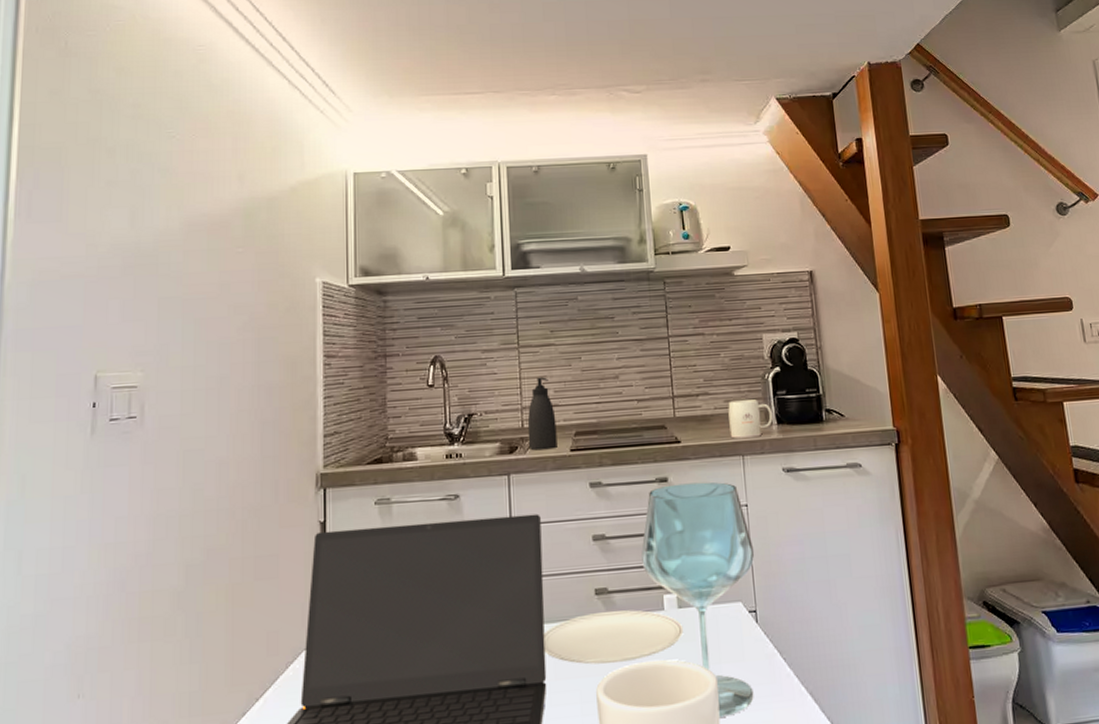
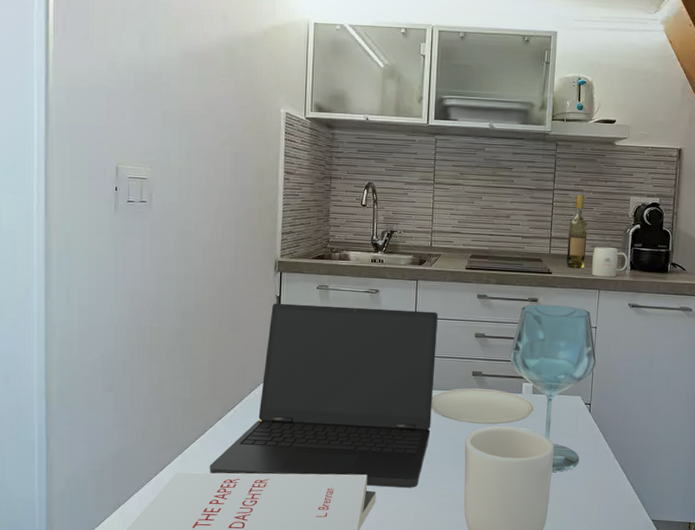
soap dispenser: present [527,377,558,451] -> none [434,209,457,266]
bottle: none [693,339,720,432] -> present [566,195,588,269]

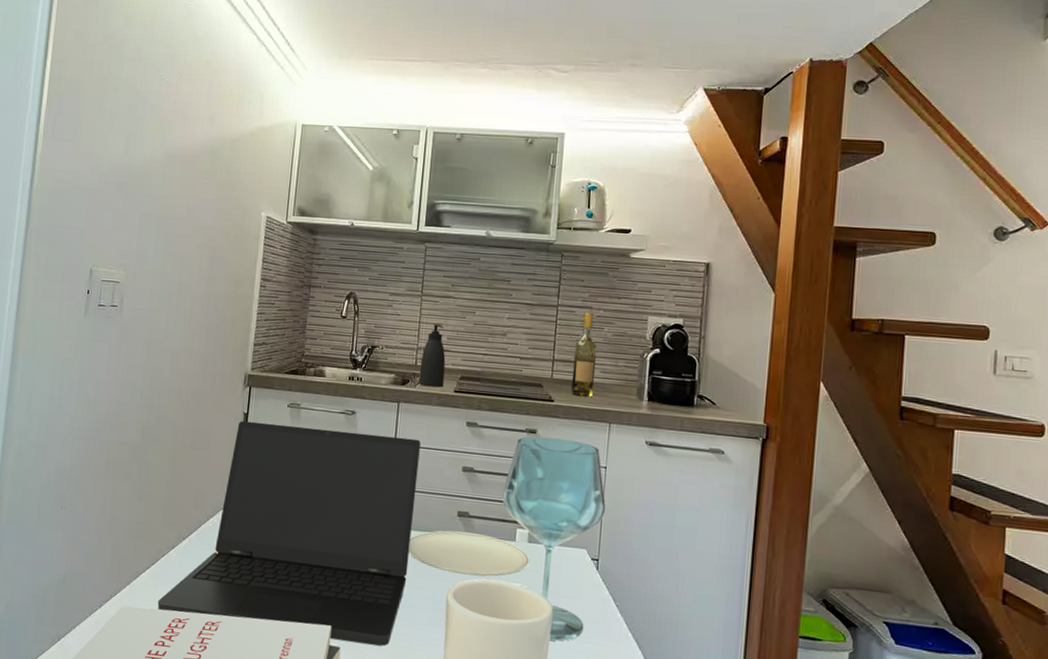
soap dispenser: none [434,209,457,266] -> present [418,324,446,388]
mug: present [591,246,629,278] -> none [601,372,646,410]

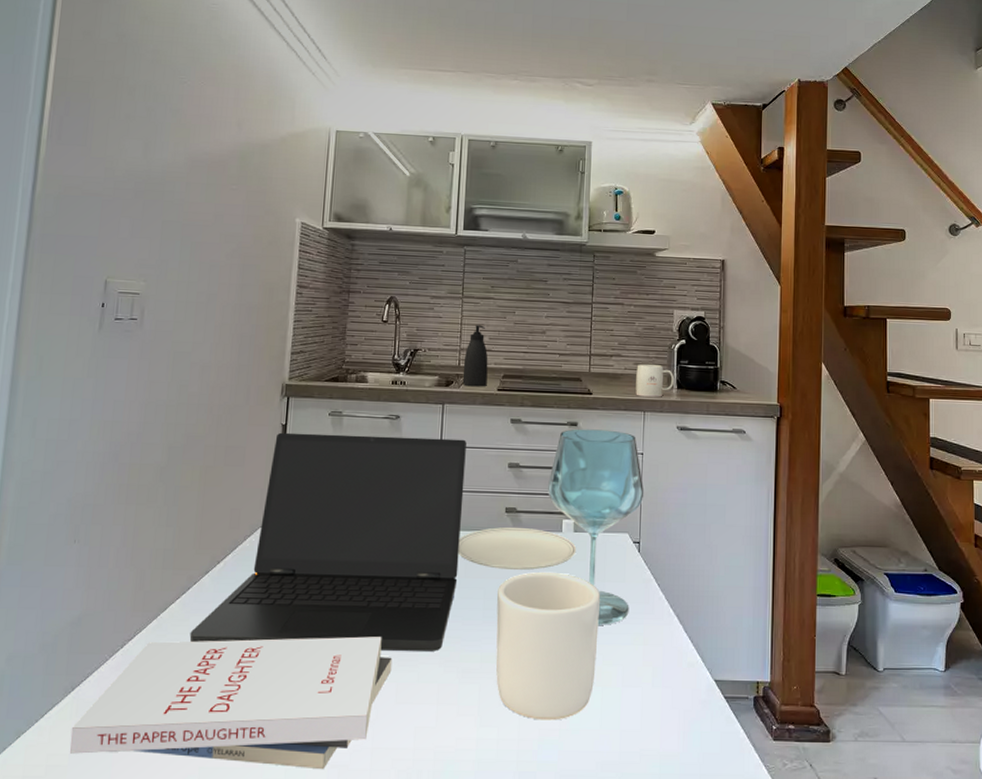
bottle: present [571,312,597,397] -> none [608,308,630,388]
mug: none [601,372,646,410] -> present [636,363,675,398]

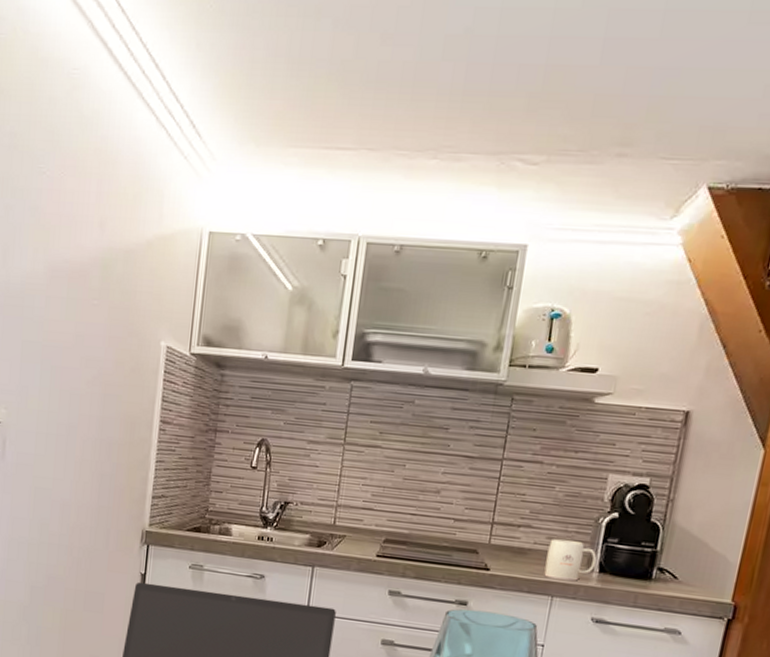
soap dispenser: present [462,325,488,387] -> none [336,478,369,551]

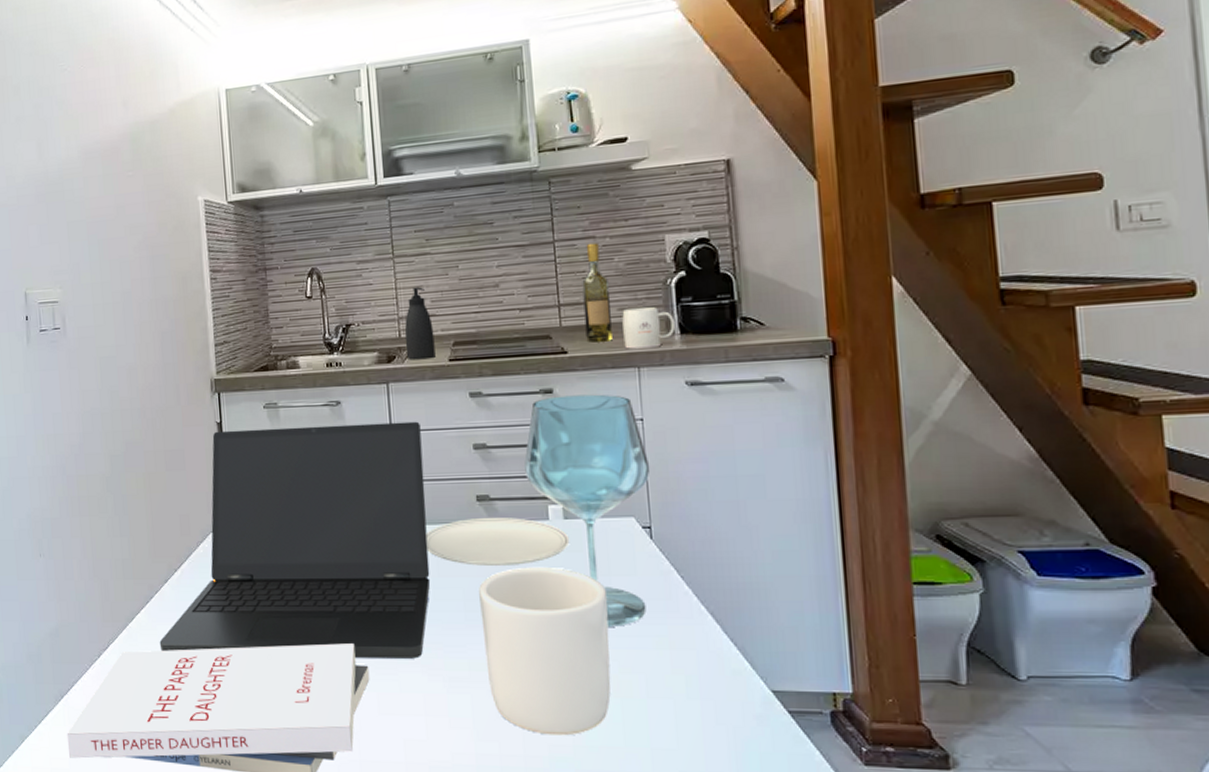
soap dispenser: none [336,478,369,551] -> present [404,287,436,360]
bottle: none [510,468,545,567] -> present [582,242,612,343]

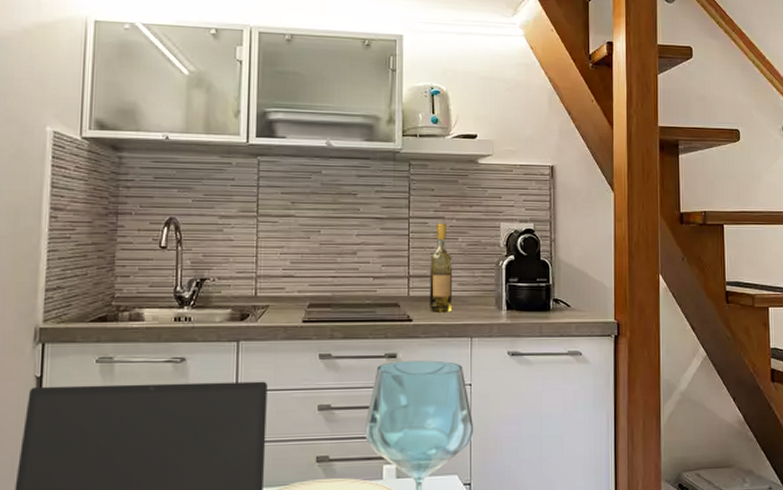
soap dispenser: present [404,287,436,360] -> none [260,247,290,319]
mug: present [622,307,676,350] -> none [461,283,504,322]

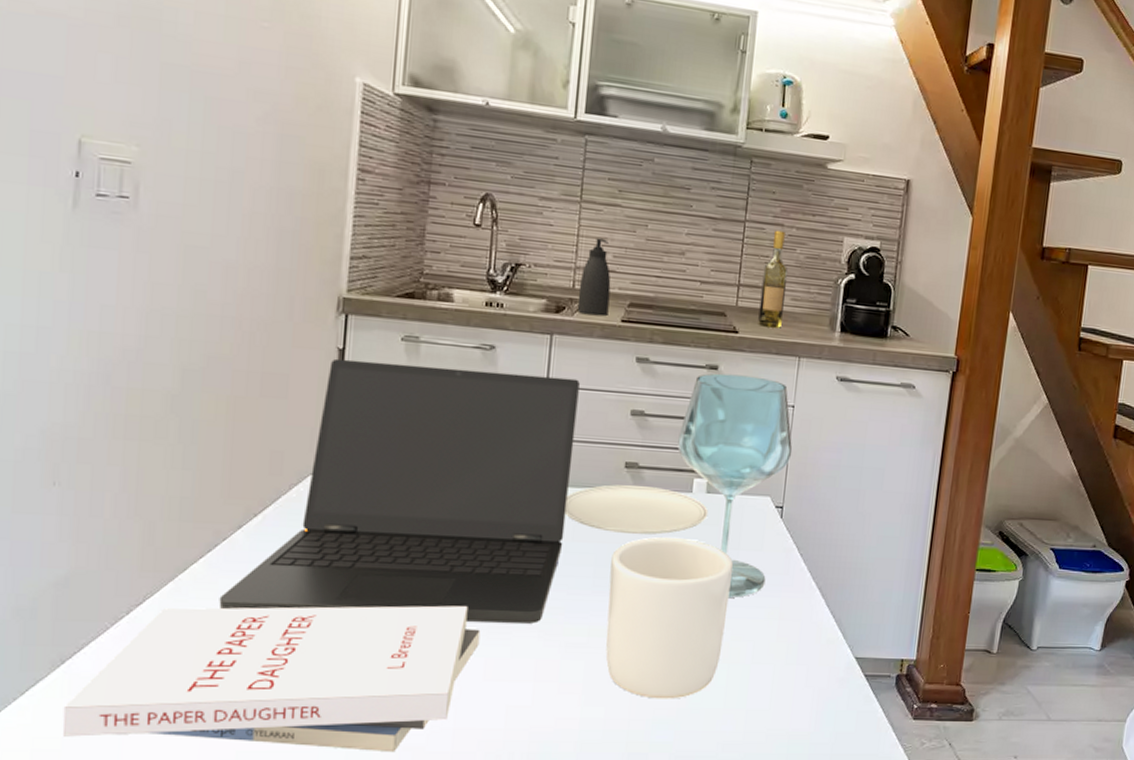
soap dispenser: none [260,247,290,319] -> present [577,238,611,316]

